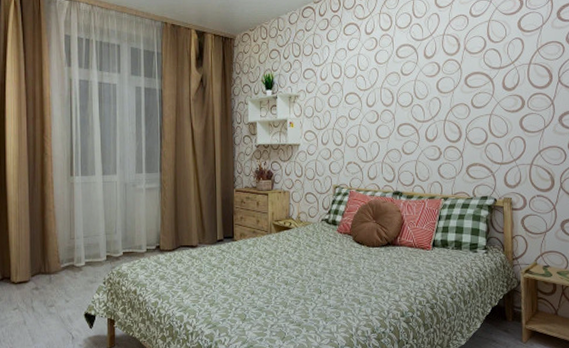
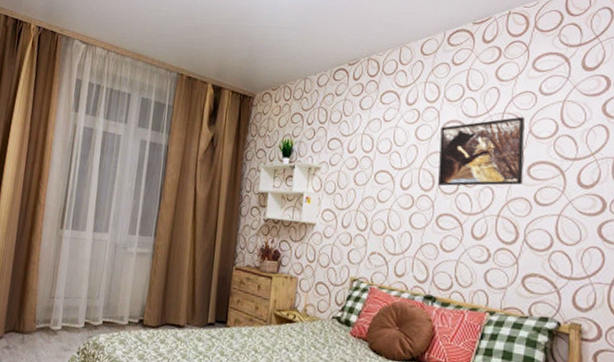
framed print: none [395,36,462,101] -> present [438,116,525,187]

